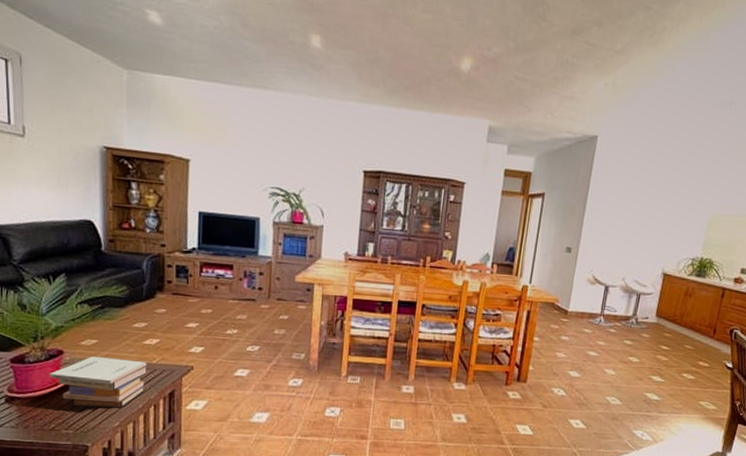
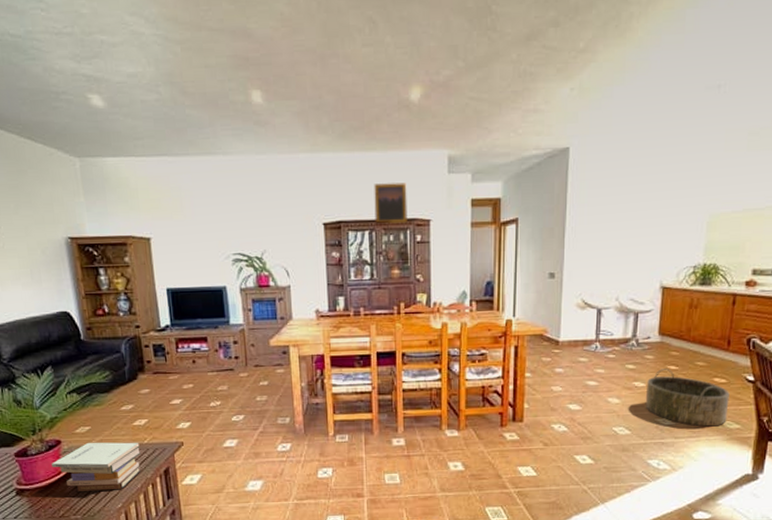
picture frame: none [413,141,447,183] -> present [374,182,408,224]
basket: none [637,348,711,406] -> present [645,369,730,427]

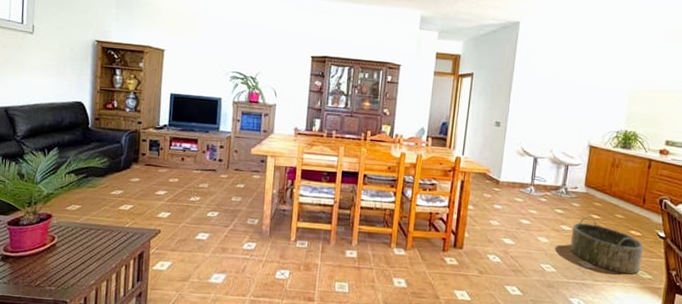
books: present [51,442,142,492] -> none [38,219,122,268]
picture frame: present [374,182,408,224] -> none [354,30,384,65]

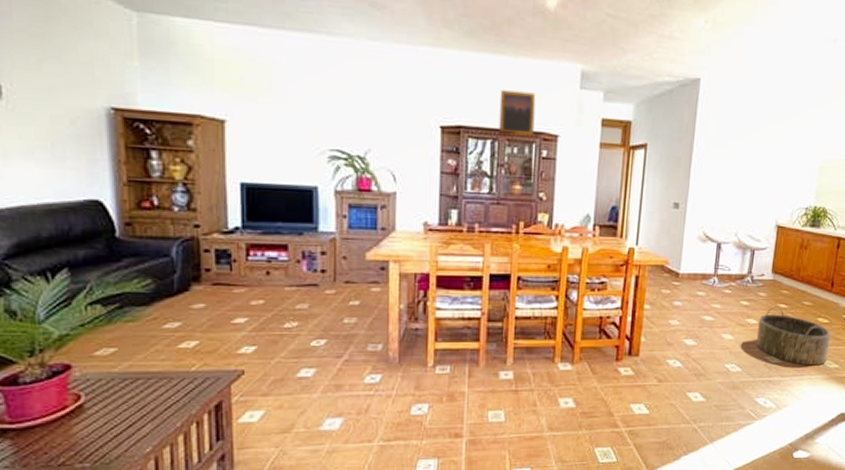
picture frame: none [354,30,384,65] -> present [498,90,536,136]

